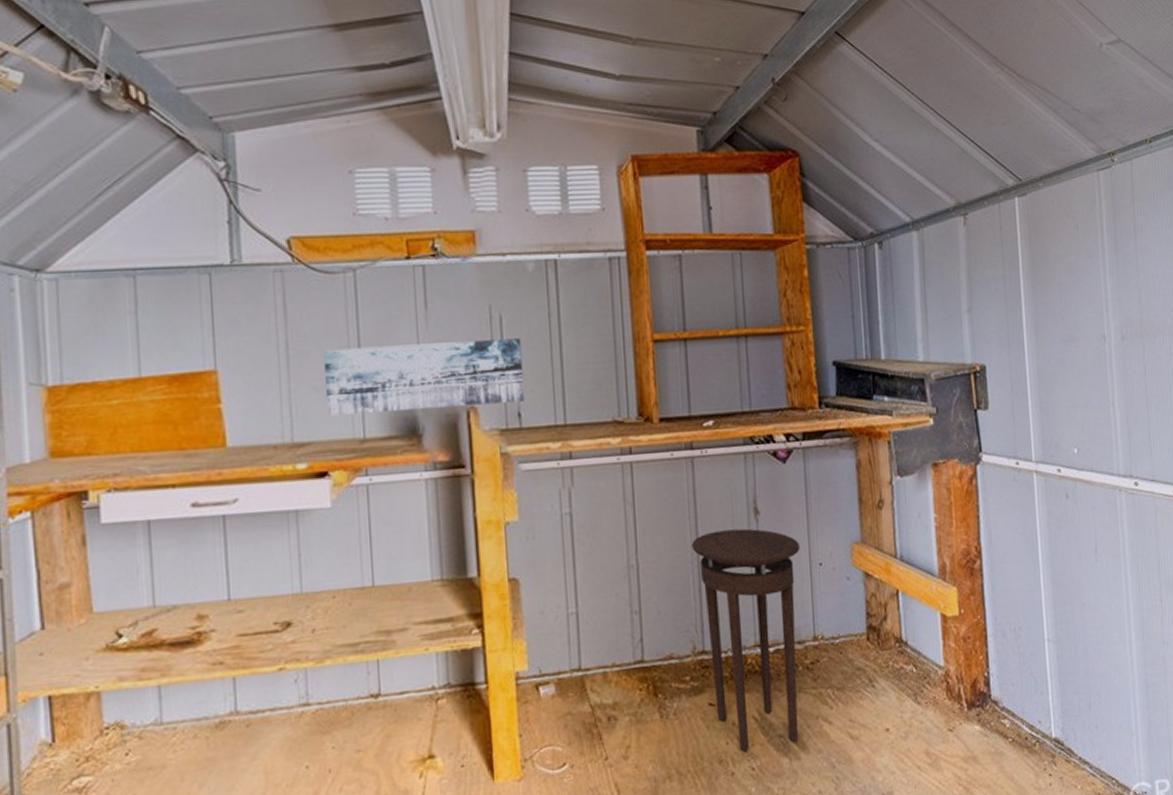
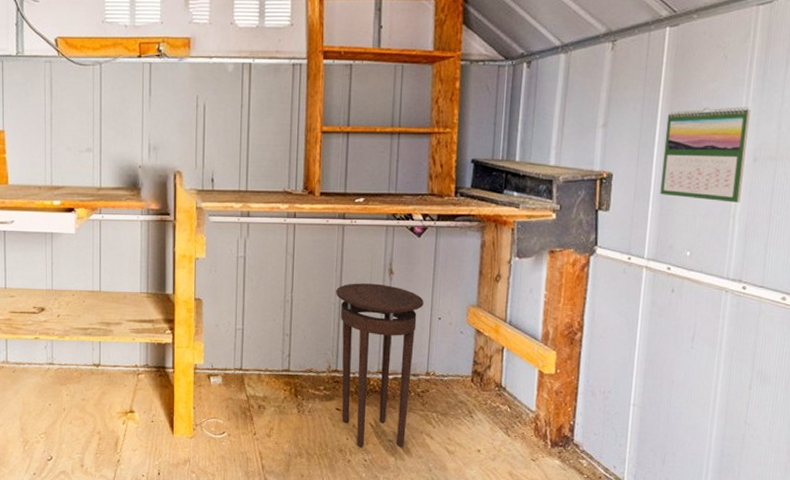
wall art: present [324,338,525,417] -> none [76,121,219,171]
calendar: none [1031,280,1116,388] -> present [660,107,752,203]

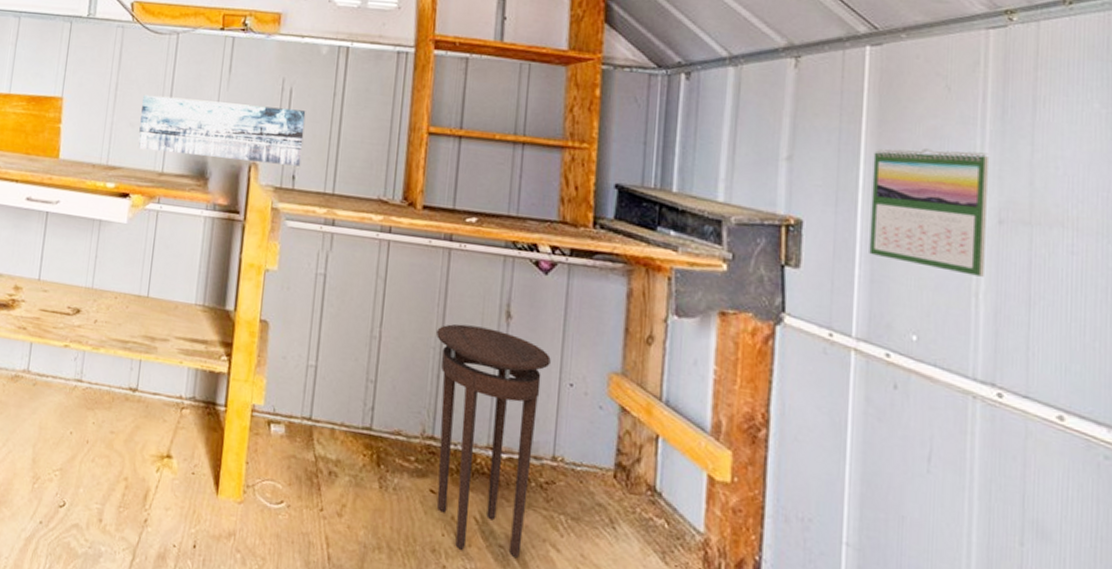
wall art: none [76,121,219,171] -> present [137,94,306,167]

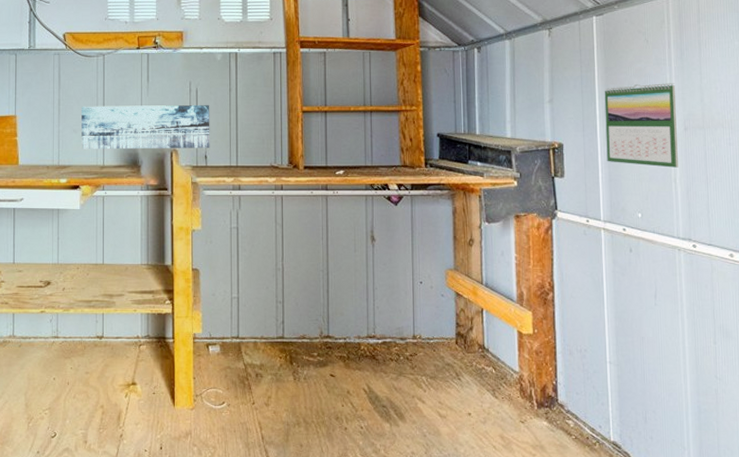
stool: present [436,324,551,558] -> none [323,250,405,414]

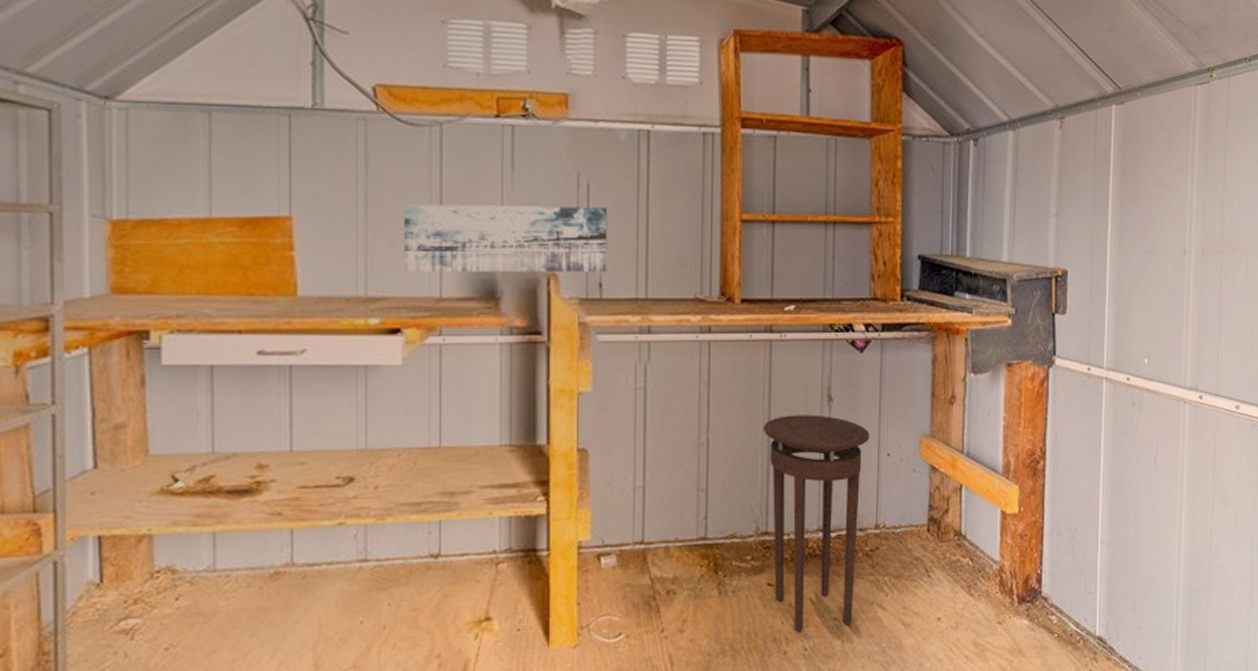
stool: none [323,250,405,414] -> present [764,414,870,632]
calendar: present [604,83,678,168] -> none [1115,195,1197,302]

